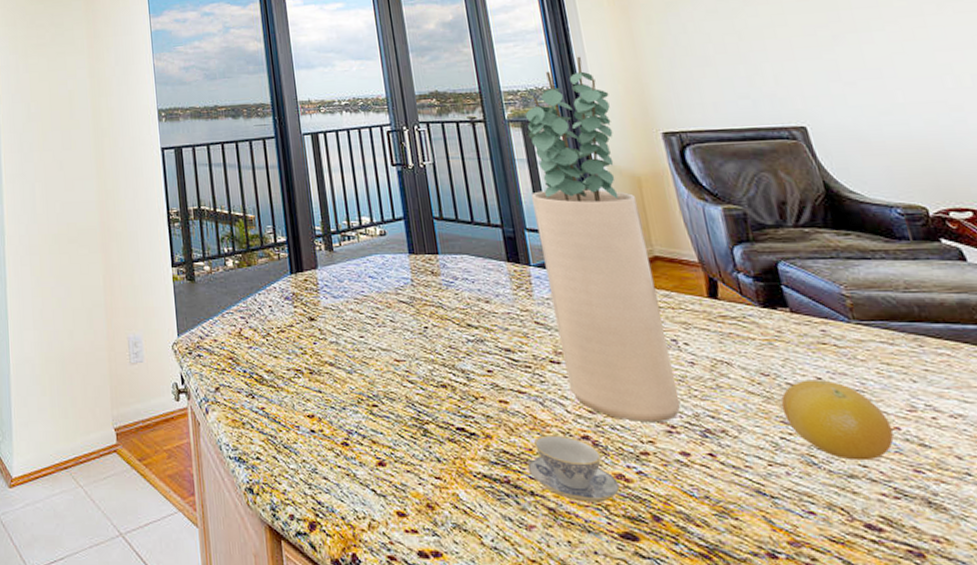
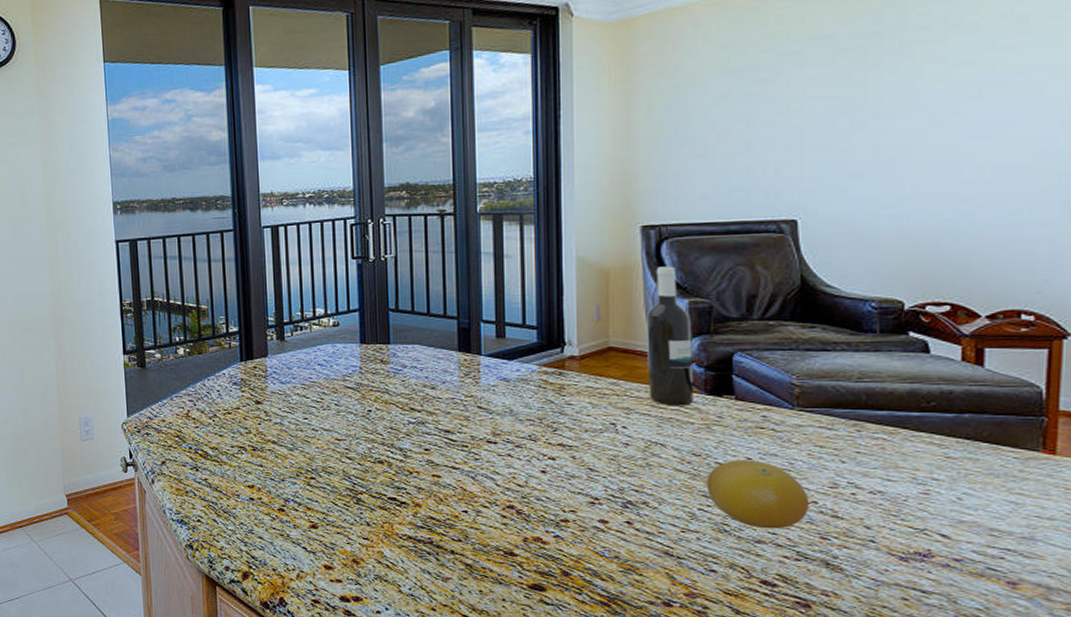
vase: present [525,56,681,422] -> none [493,146,608,494]
teacup: present [527,435,621,503] -> none [451,504,536,560]
wine bottle: none [683,172,750,320] -> present [645,266,694,406]

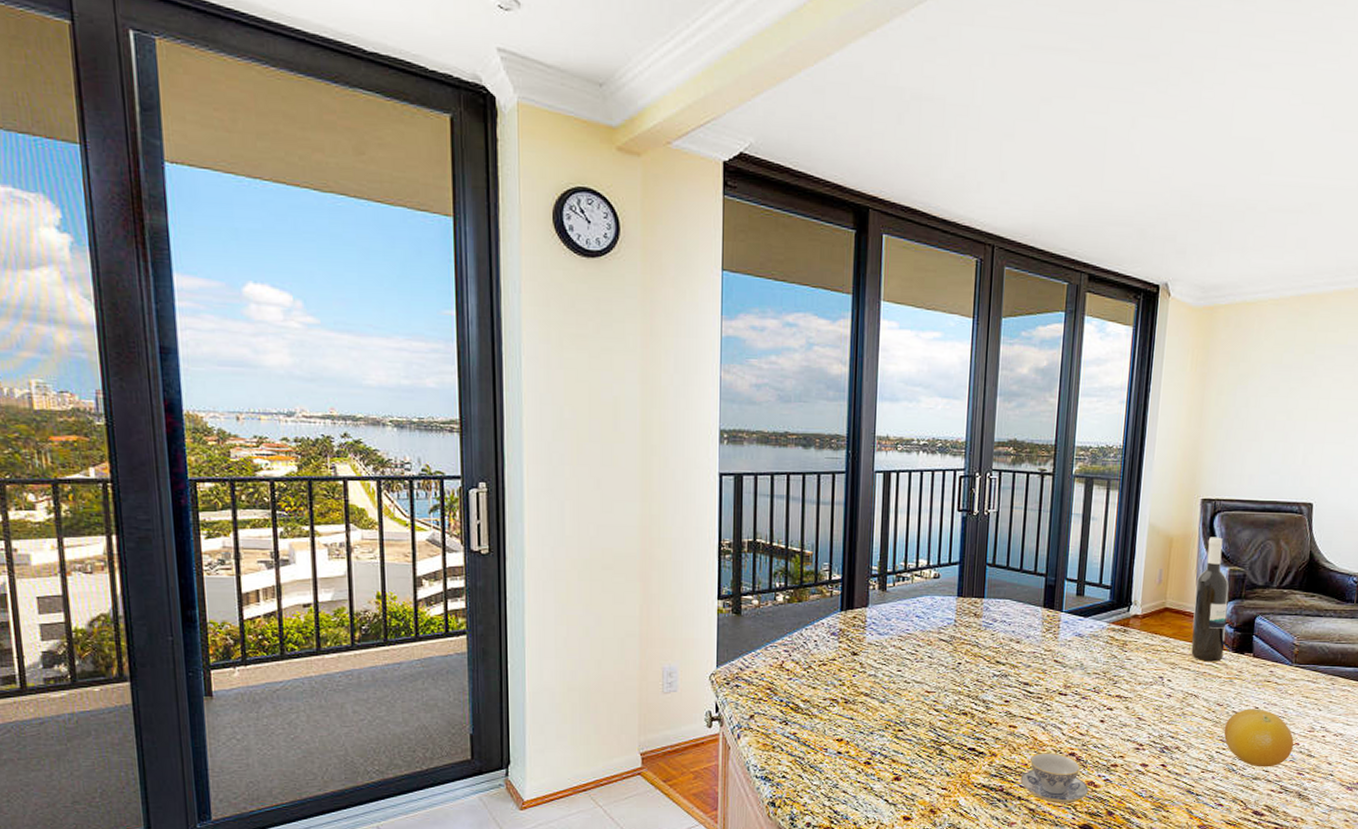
teacup: none [451,504,536,560] -> present [1020,753,1089,803]

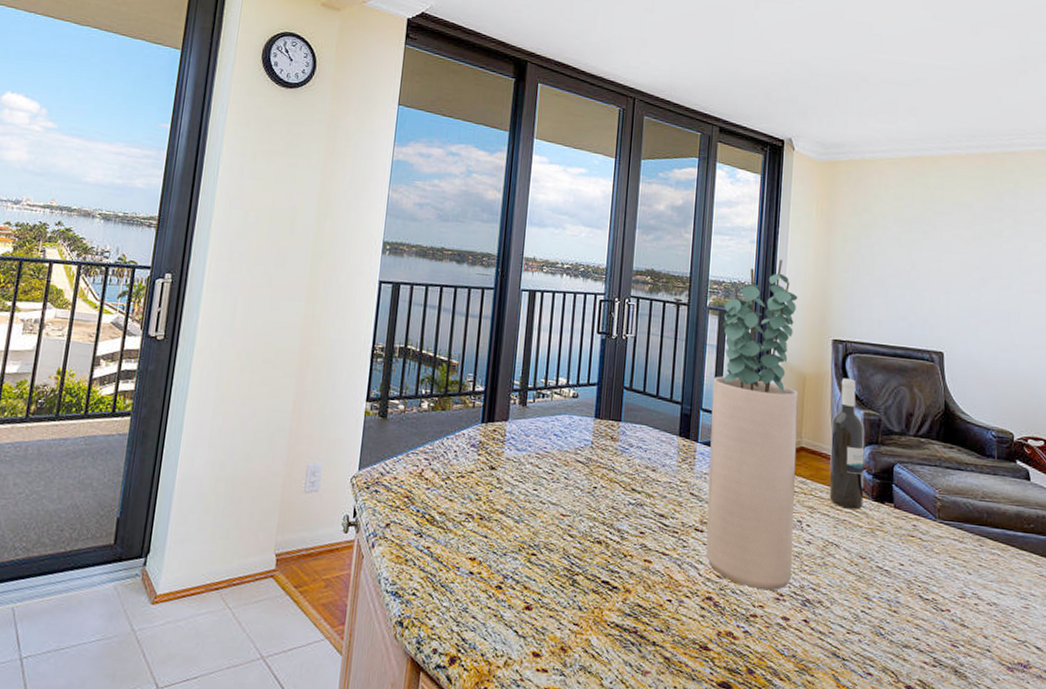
teacup: present [1020,753,1089,803] -> none [655,593,728,655]
vase: none [1069,418,1168,741] -> present [705,259,799,590]
fruit: present [1223,709,1294,767] -> none [868,564,944,635]

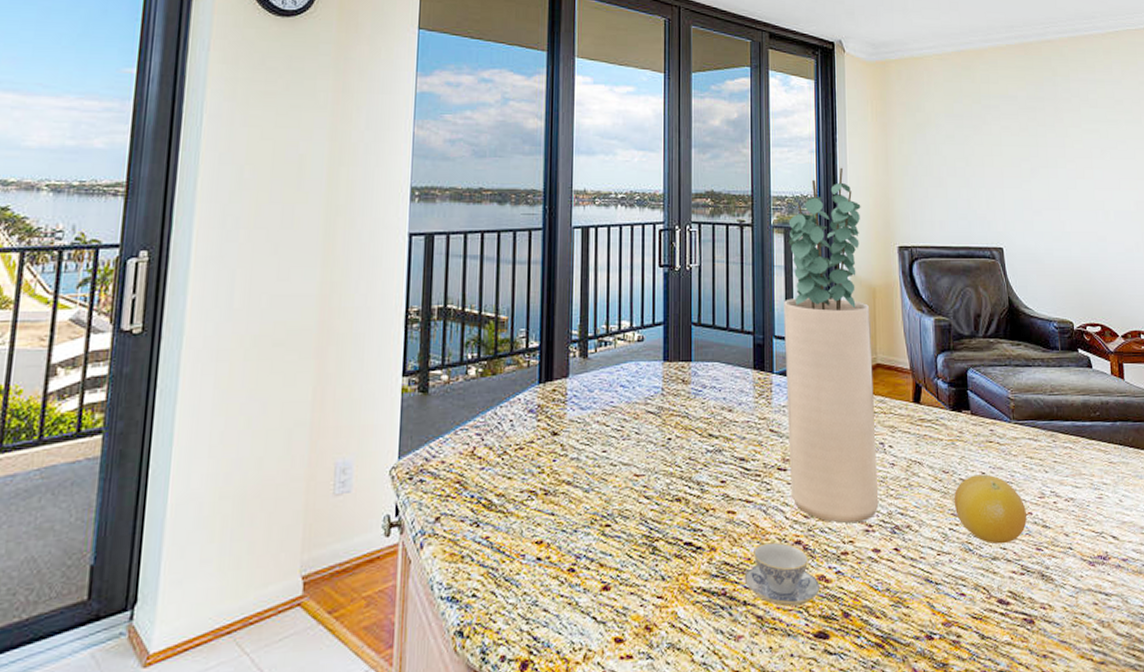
teacup: none [655,593,728,655] -> present [744,542,821,607]
wine bottle: present [829,378,865,510] -> none [903,285,942,423]
fruit: none [868,564,944,635] -> present [953,474,1027,545]

